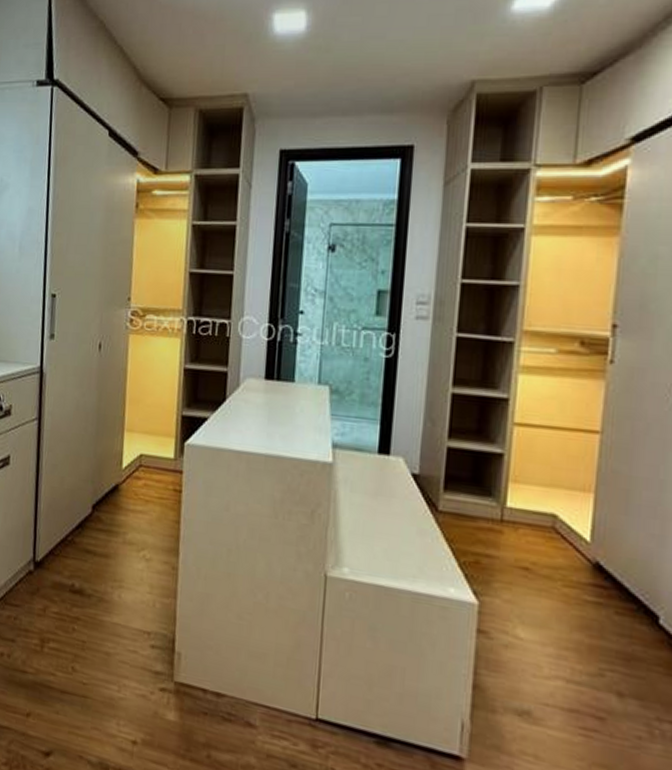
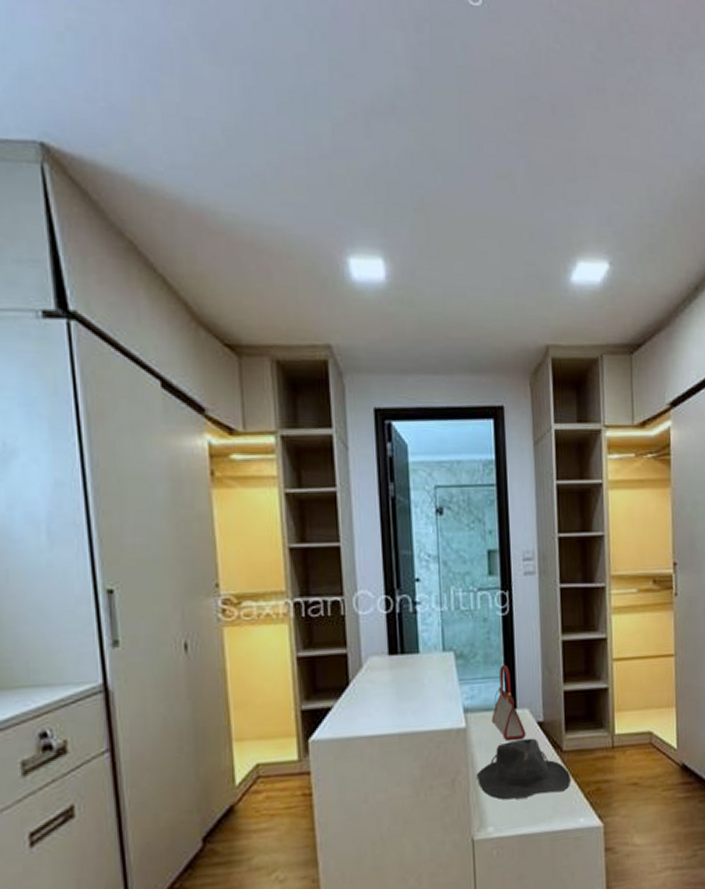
hat: none [337,486,444,554] -> present [476,738,570,800]
handbag: none [360,408,398,488] -> present [491,665,526,740]

